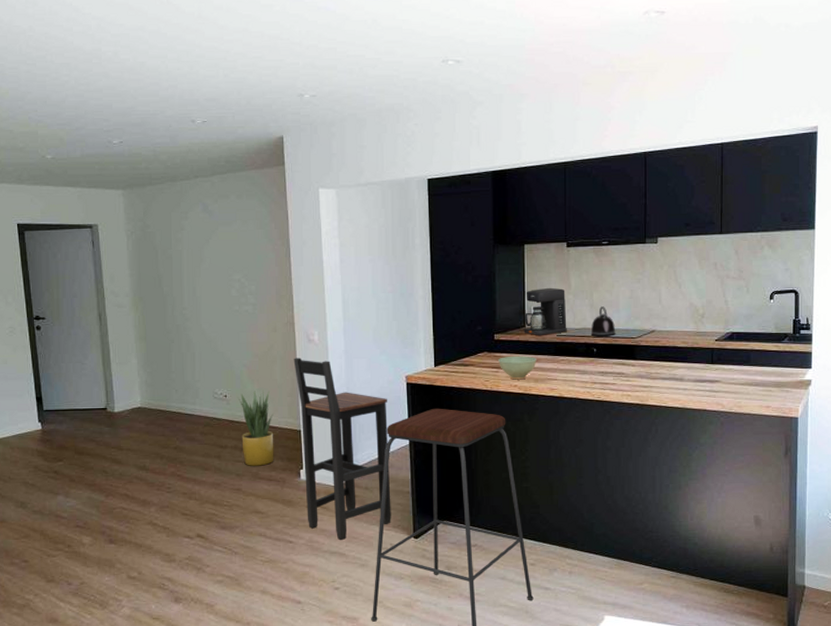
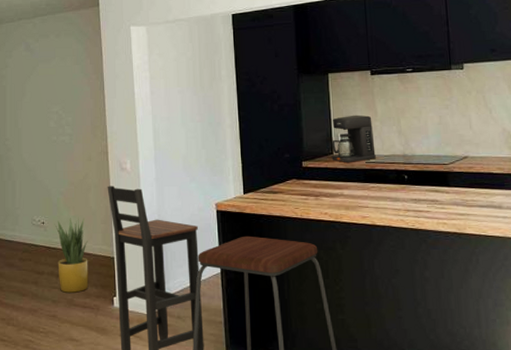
bowl: present [497,355,537,380] -> none [306,183,347,207]
kettle: present [591,306,616,337] -> none [401,133,427,163]

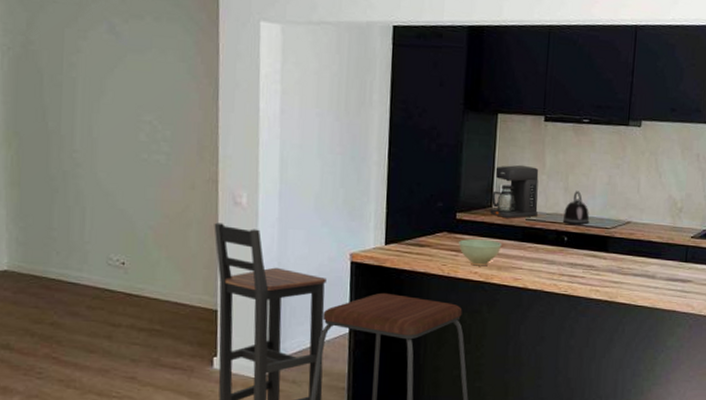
planter: present [55,217,89,293] -> none [140,258,184,351]
bowl: none [306,183,347,207] -> present [458,239,502,267]
kettle: none [401,133,427,163] -> present [563,191,590,225]

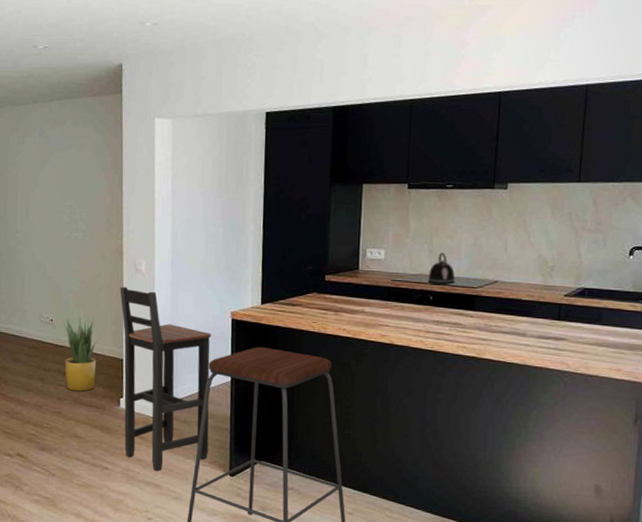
planter: none [140,258,184,351] -> present [64,316,97,392]
bowl: present [458,239,502,267] -> none [327,298,369,324]
coffee maker: present [490,164,539,219] -> none [356,230,404,280]

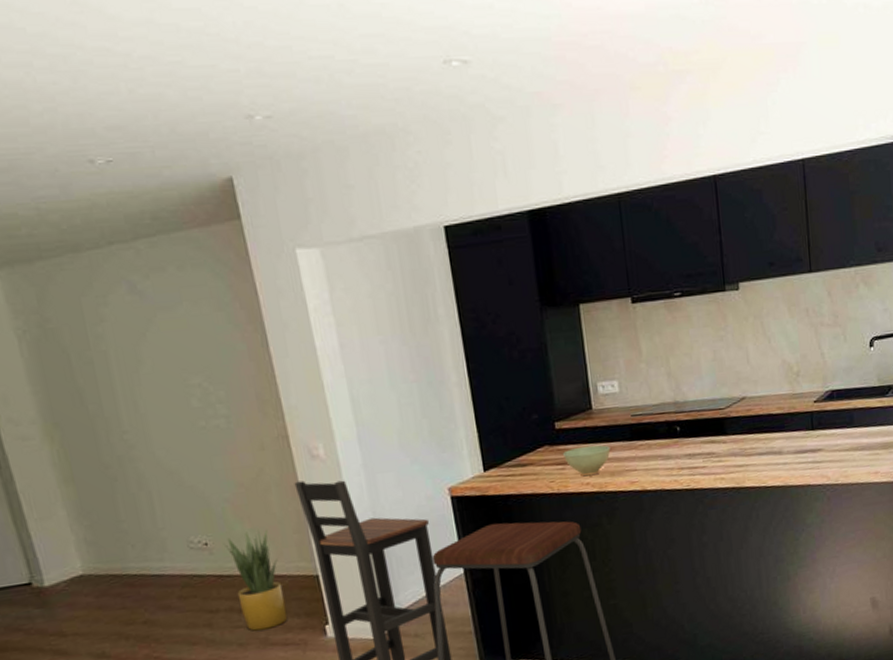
bowl: none [327,298,369,324] -> present [562,445,611,477]
kettle: present [429,252,455,285] -> none [671,374,701,413]

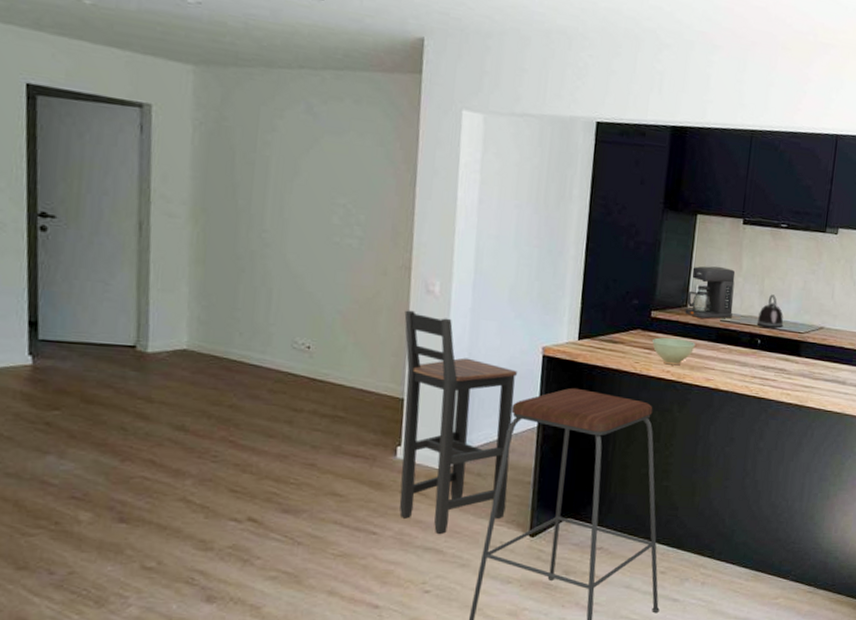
planter: present [225,529,288,631] -> none [323,344,370,438]
coffee maker: none [588,356,643,420] -> present [685,266,736,320]
kettle: none [671,374,701,413] -> present [757,294,784,329]

